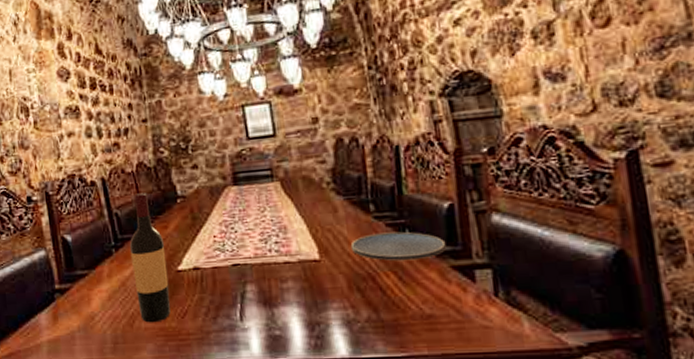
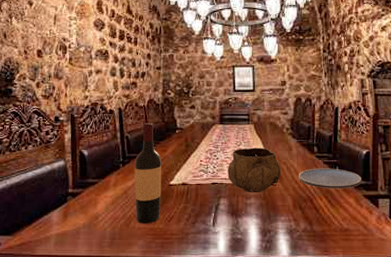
decorative bowl: none [251,211,327,274] -> present [228,147,281,193]

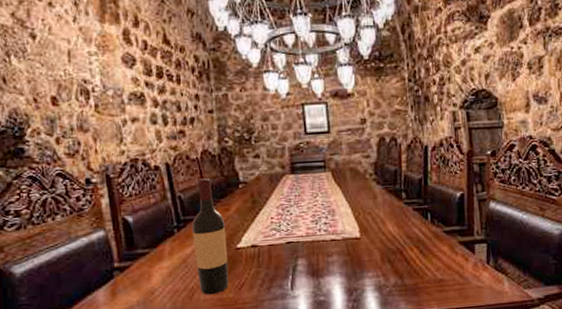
decorative bowl: present [228,147,281,193] -> none [304,197,366,250]
plate: present [298,168,362,189] -> none [385,215,457,239]

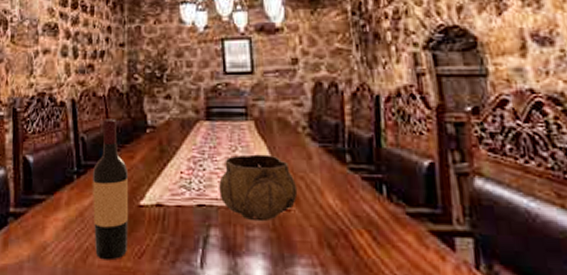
decorative bowl: none [304,197,366,250] -> present [219,154,298,222]

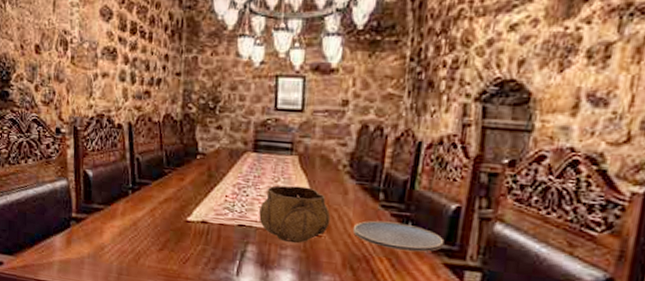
wine bottle: present [92,119,129,261] -> none [145,143,179,263]
plate: none [323,186,426,220] -> present [352,220,445,253]

